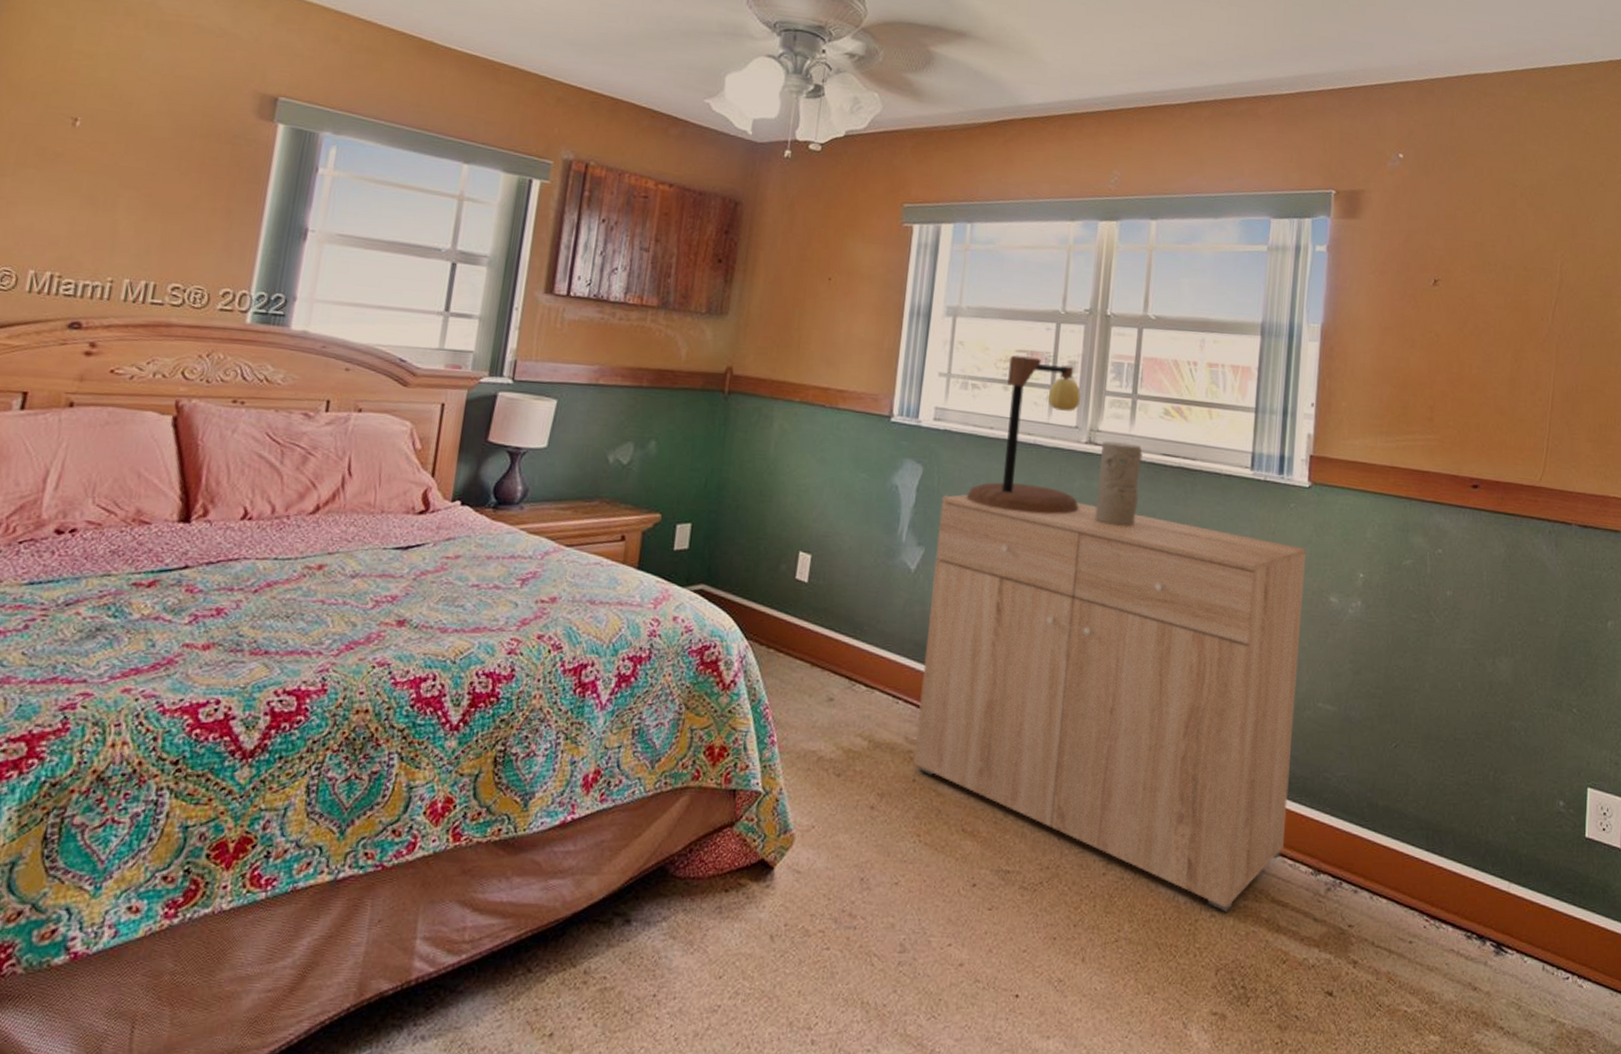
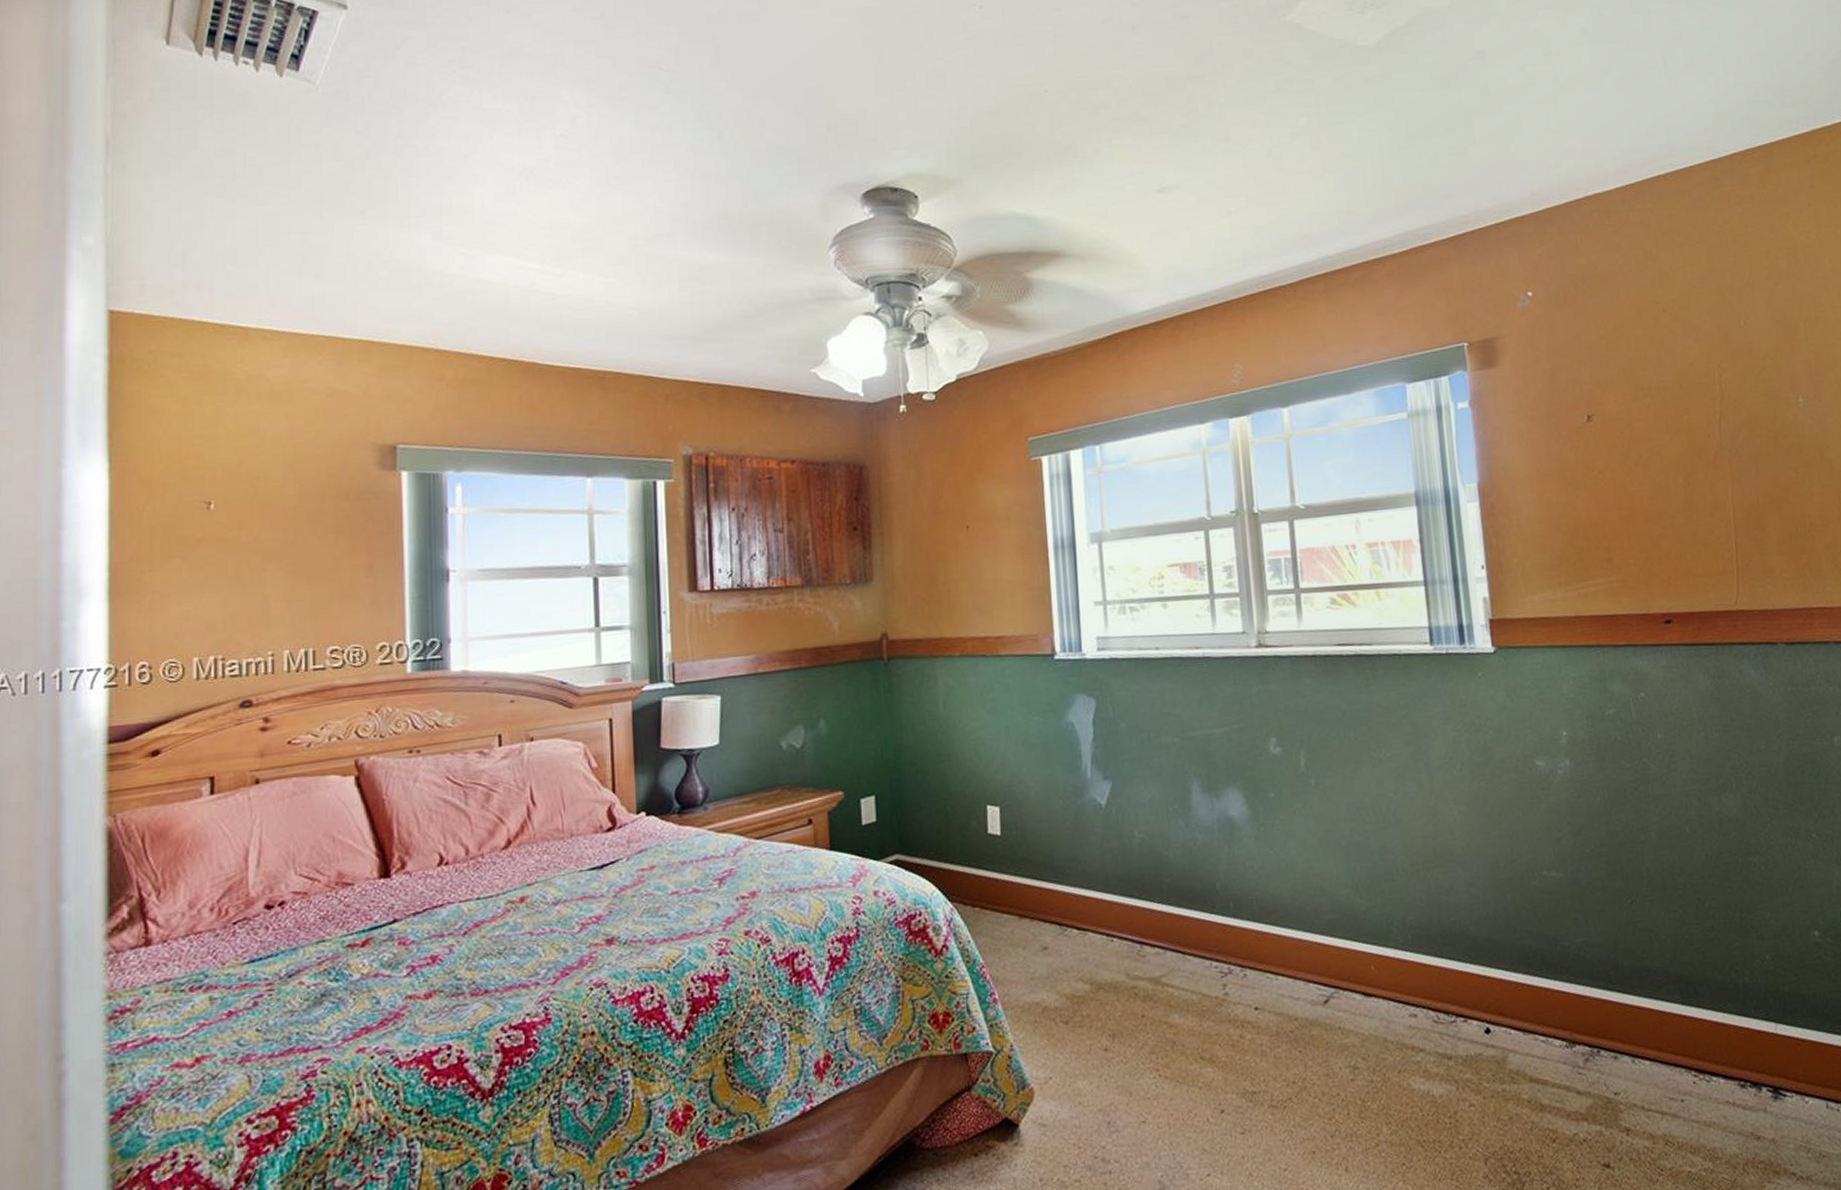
dresser: present [914,494,1307,912] -> none [1119,708,1534,1099]
table lamp: present [966,354,1081,515] -> none [1144,569,1261,729]
decorative vase: present [1095,441,1143,526] -> none [1273,639,1321,725]

